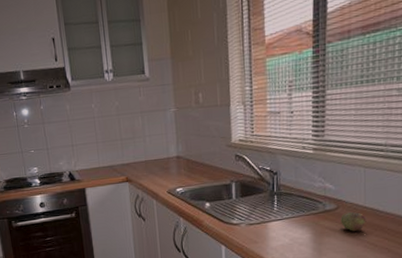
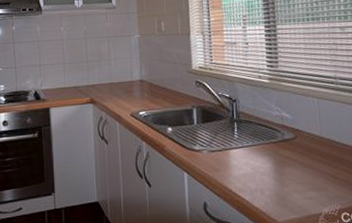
apple: present [340,211,366,231] -> none [299,141,325,162]

